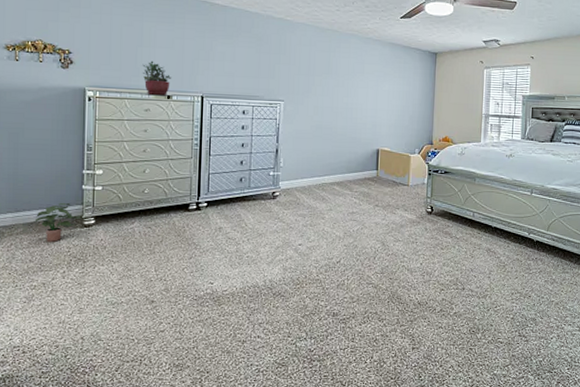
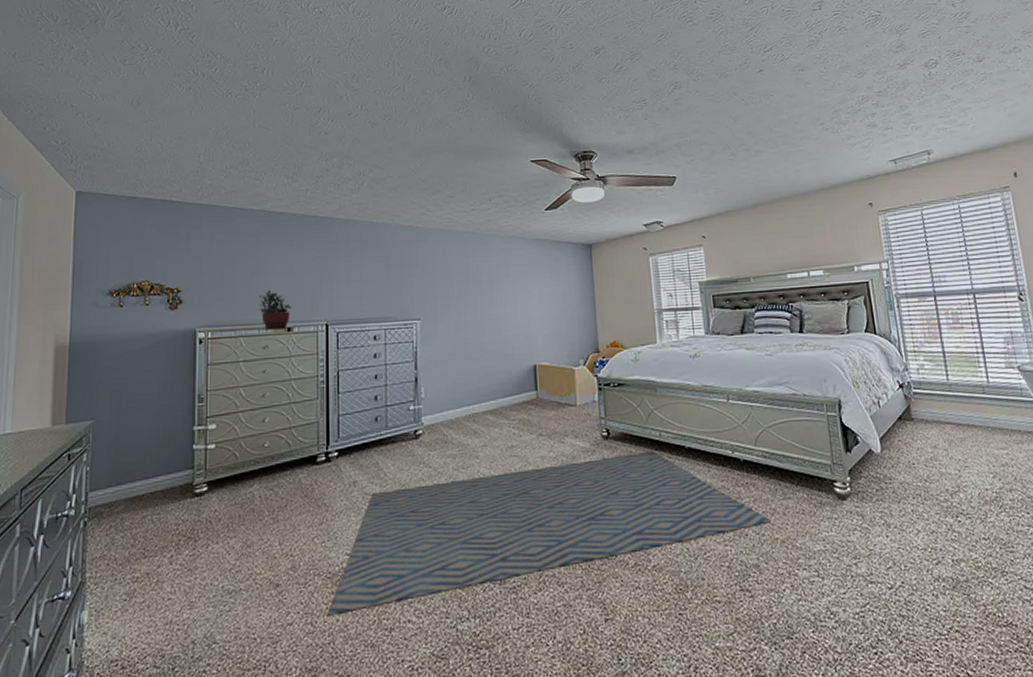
potted plant: present [34,202,81,242] -> none [138,467,191,519]
rug: none [193,227,551,328] -> present [328,451,772,616]

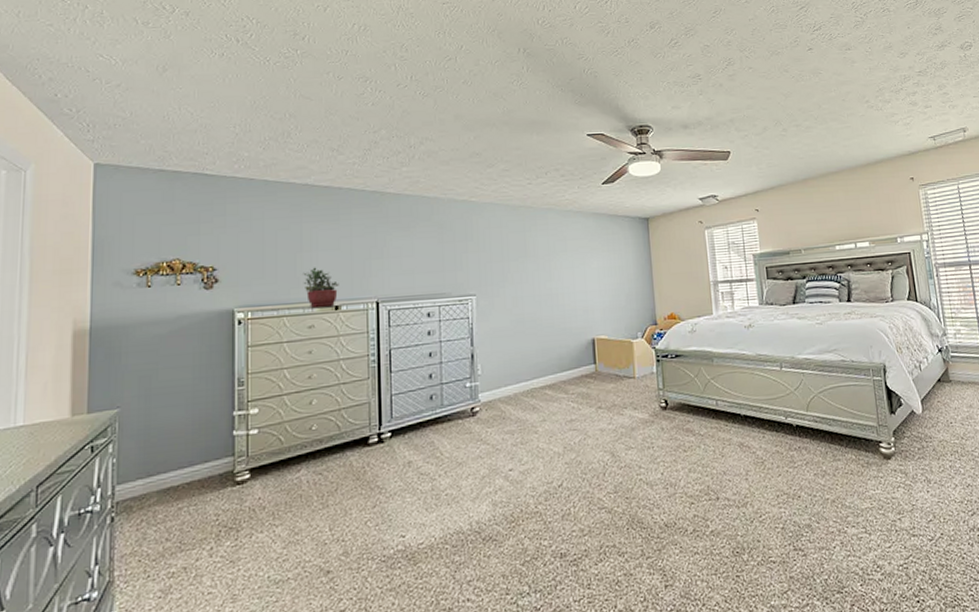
rug: present [328,451,772,616] -> none [383,419,823,600]

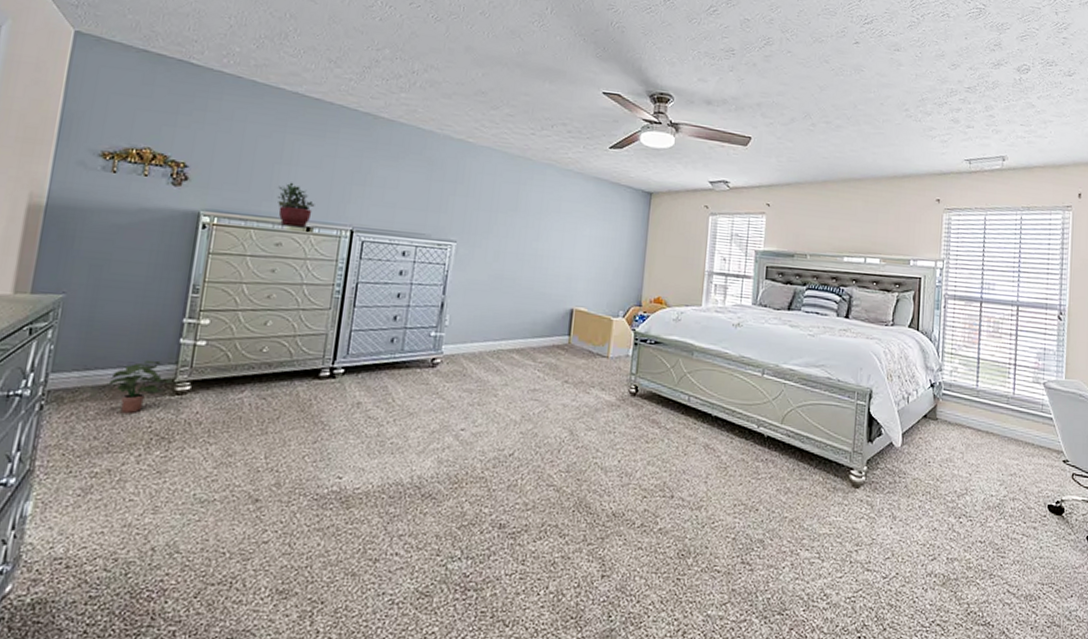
potted plant: none [172,455,232,511] -> present [108,359,173,413]

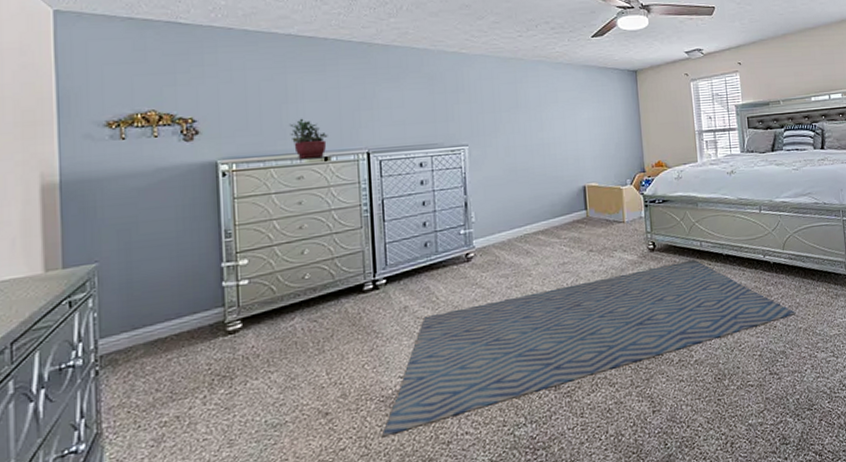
potted plant: present [108,359,173,413] -> none [159,306,223,361]
rug: none [309,414,784,539] -> present [382,259,796,438]

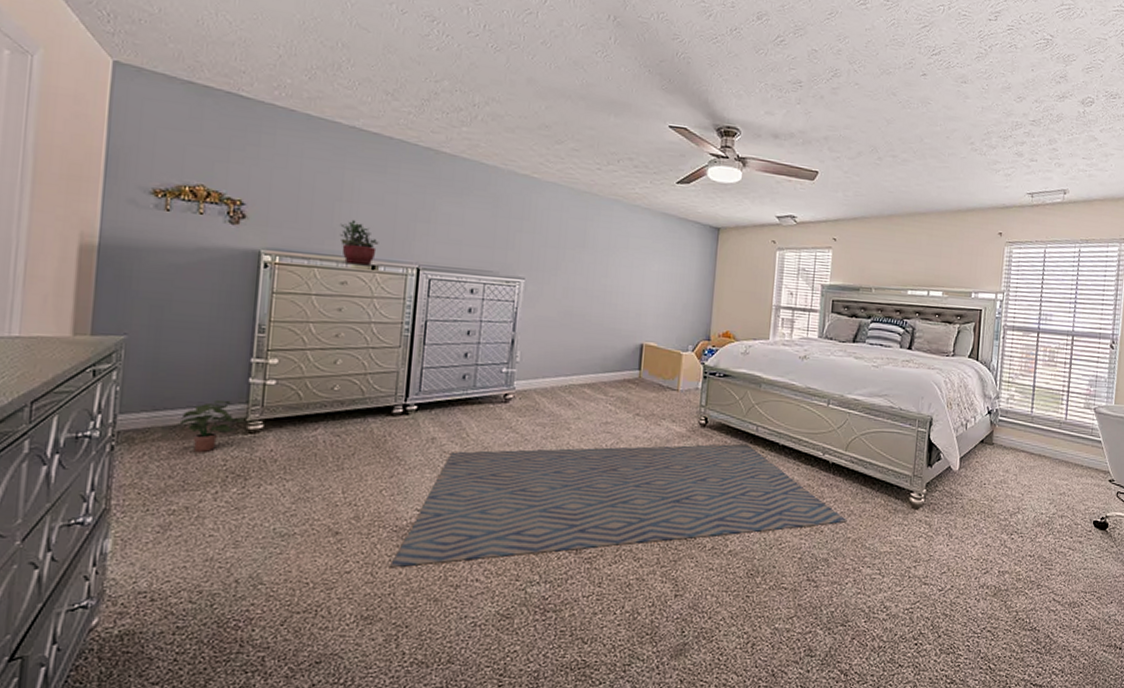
potted plant: none [159,306,223,361] -> present [179,399,244,452]

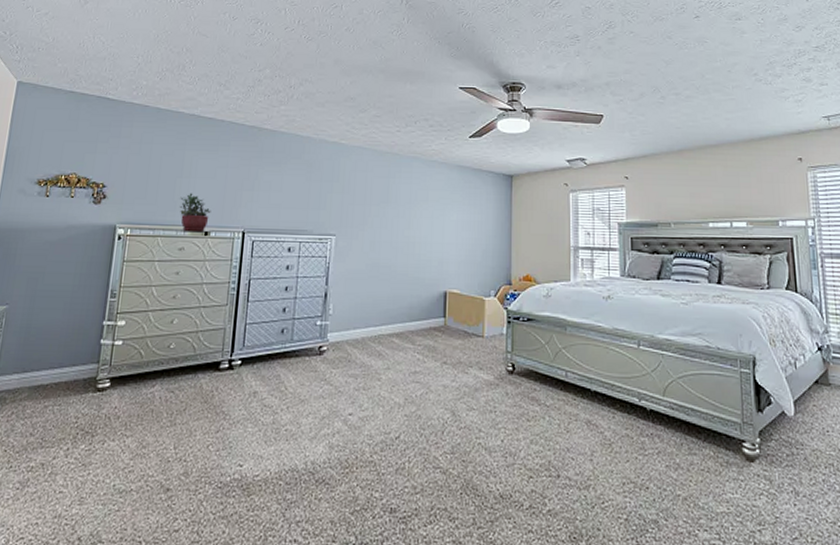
potted plant: present [179,399,244,452] -> none [42,360,95,410]
rug: present [390,443,848,568] -> none [215,390,675,527]

